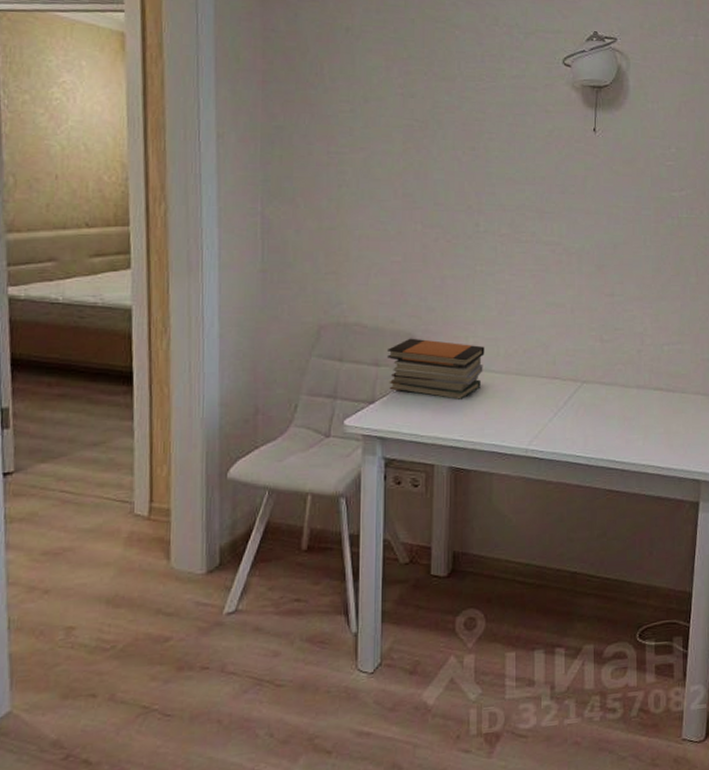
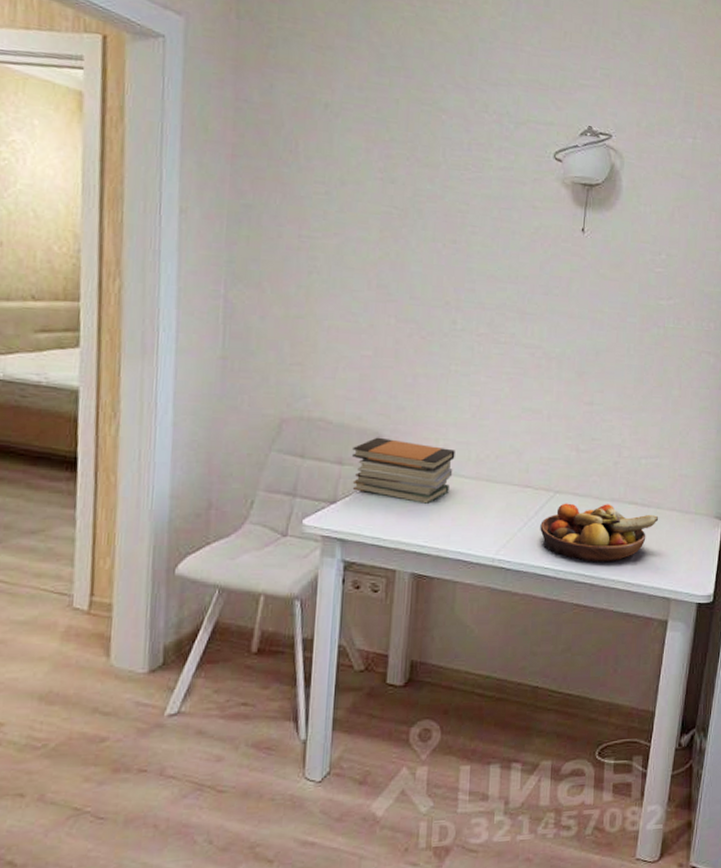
fruit bowl: none [570,391,684,449] -> present [540,503,659,563]

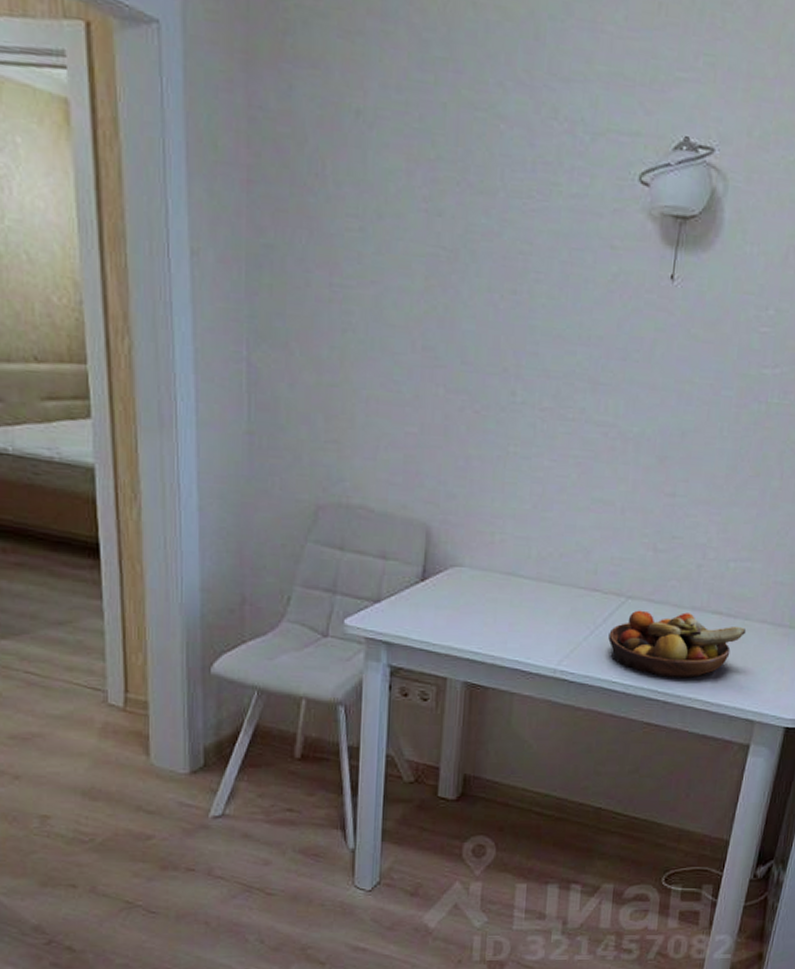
book stack: present [351,437,455,504] -> none [396,528,514,606]

